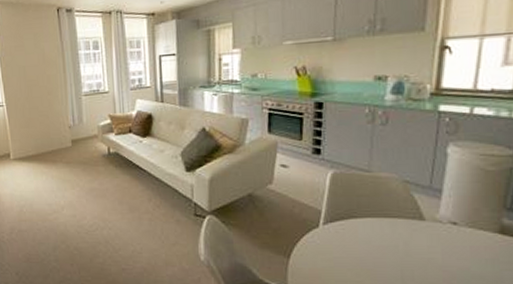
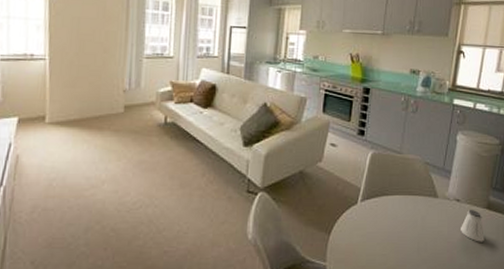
saltshaker: none [461,233,498,273] -> present [461,209,484,242]

